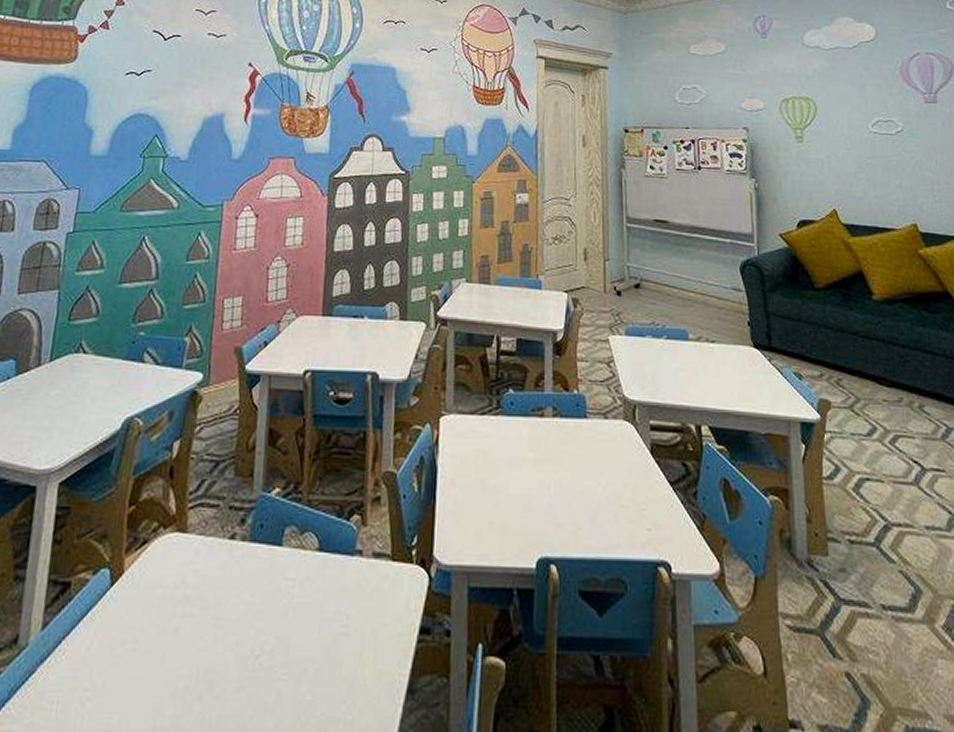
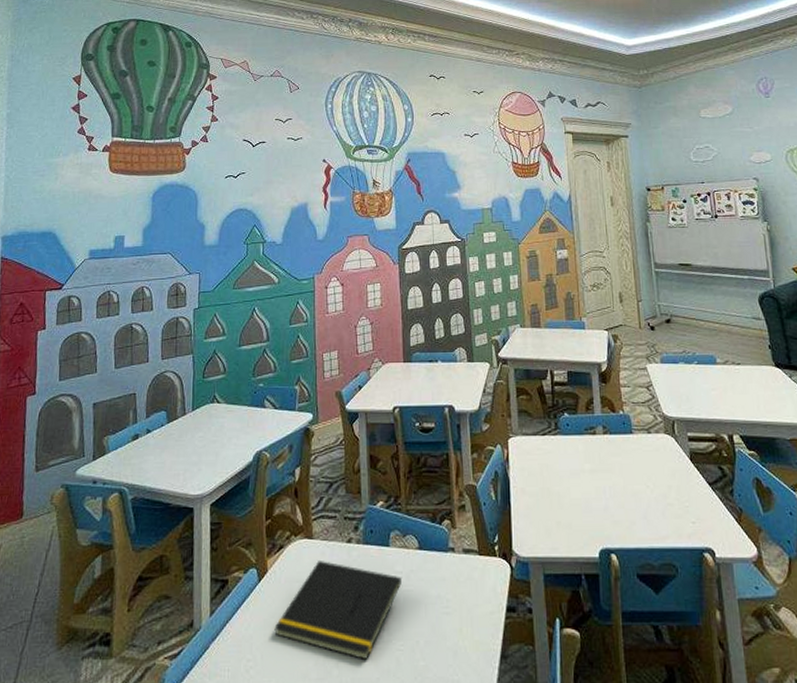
notepad: none [123,561,293,693] -> present [274,561,401,661]

